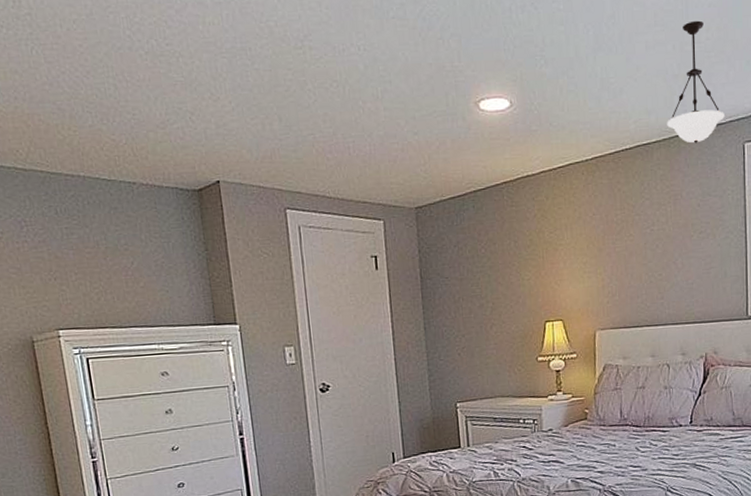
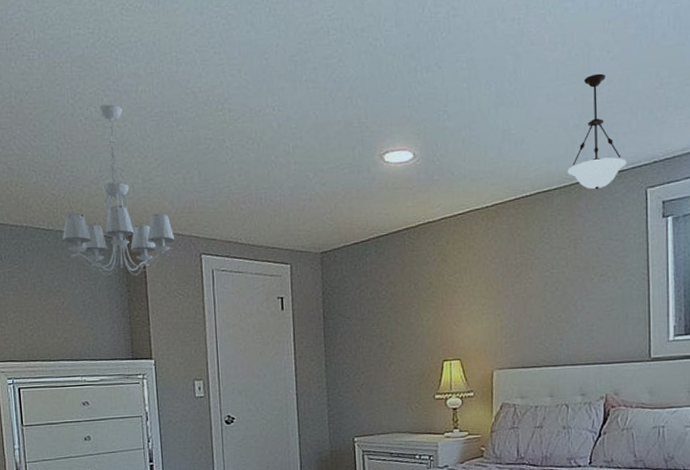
chandelier: none [126,37,256,233] -> present [62,104,175,276]

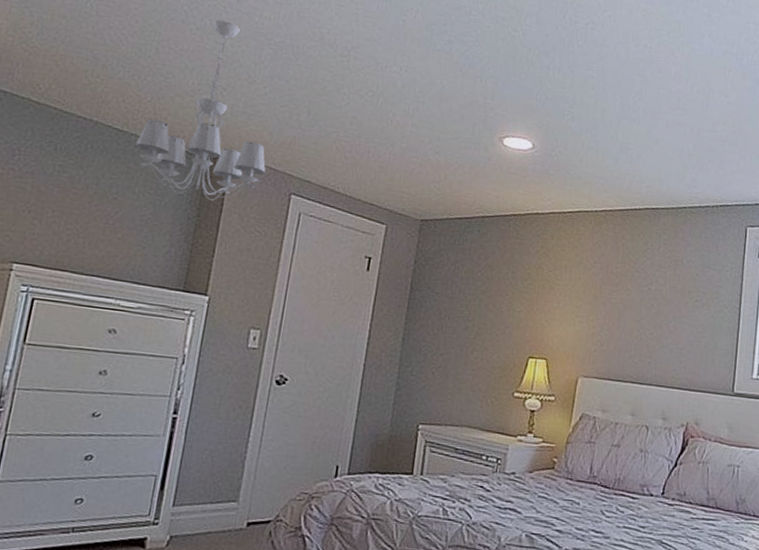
pendant light: present [568,73,626,190] -> none [677,112,731,218]

